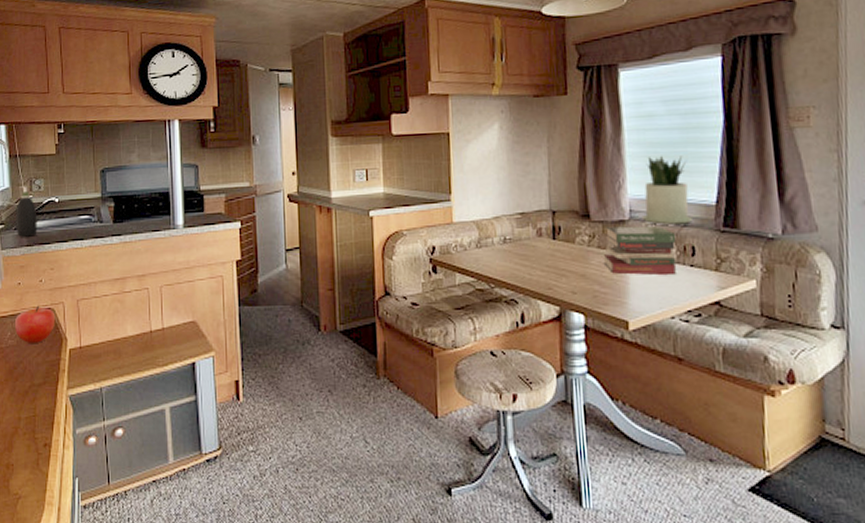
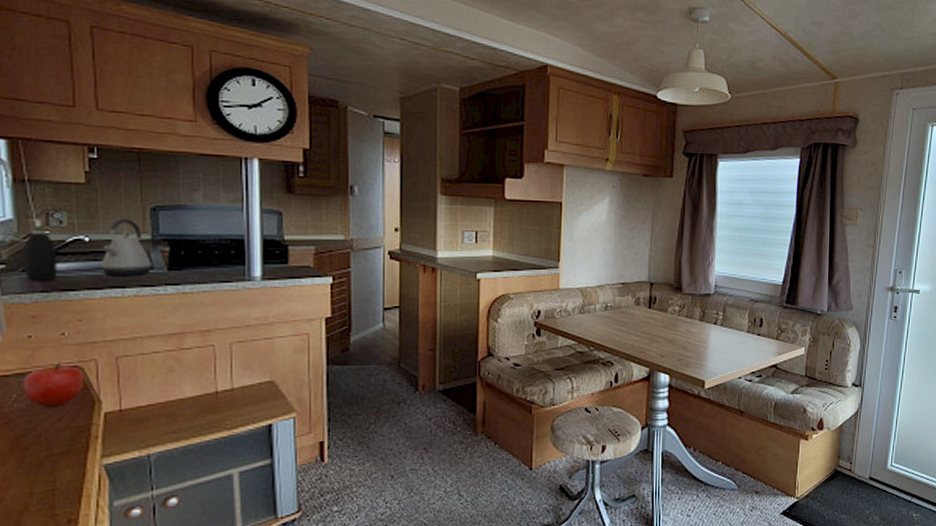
kettle: none [66,180,102,231] -> present [100,218,152,277]
books: present [603,226,677,276] -> none [689,299,749,343]
planter: present [642,155,694,226] -> none [724,239,764,301]

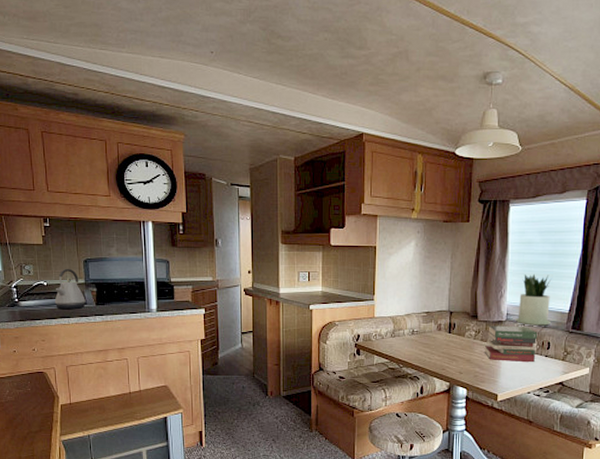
fruit: present [22,362,85,408] -> none [11,369,48,400]
soap dispenser: present [24,219,57,281] -> none [8,270,29,313]
books: none [689,299,749,343] -> present [484,325,538,363]
planter: none [724,239,764,301] -> present [515,273,552,327]

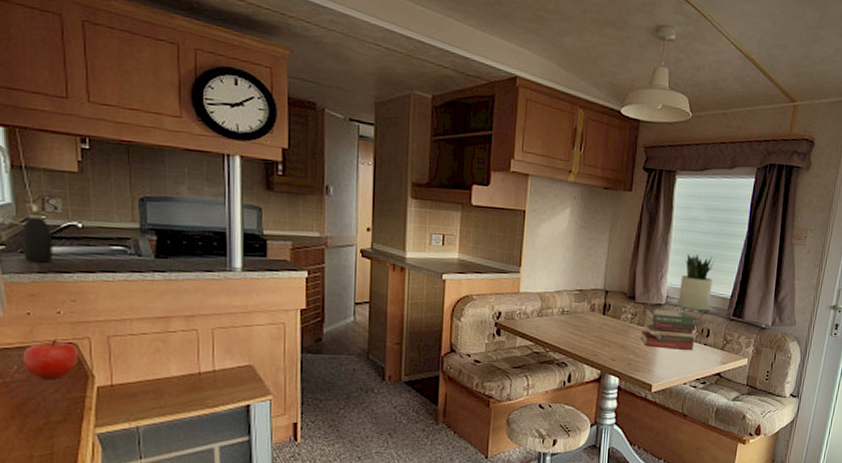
soap dispenser: none [8,270,29,313] -> present [22,204,53,263]
fruit: none [11,369,48,400] -> present [22,339,79,380]
kettle: present [54,268,86,310] -> none [93,206,140,263]

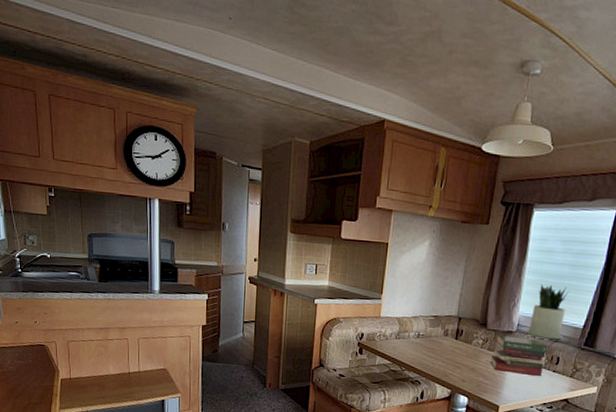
soap dispenser: present [22,204,53,263] -> none [12,239,32,284]
fruit: present [22,339,79,380] -> none [13,341,49,372]

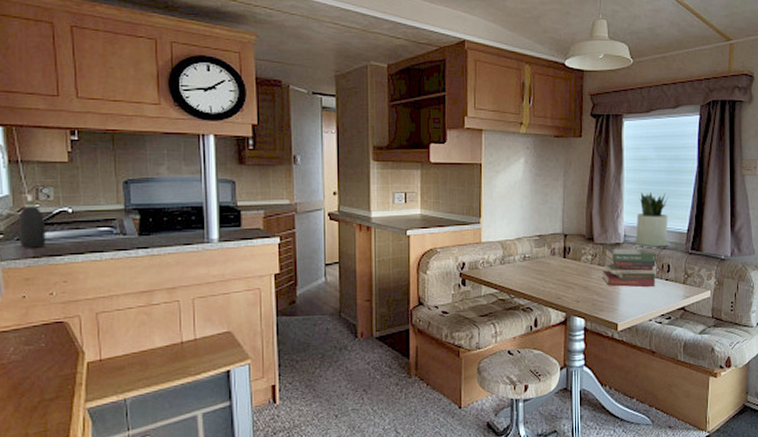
soap dispenser: none [12,239,32,284] -> present [18,194,46,248]

